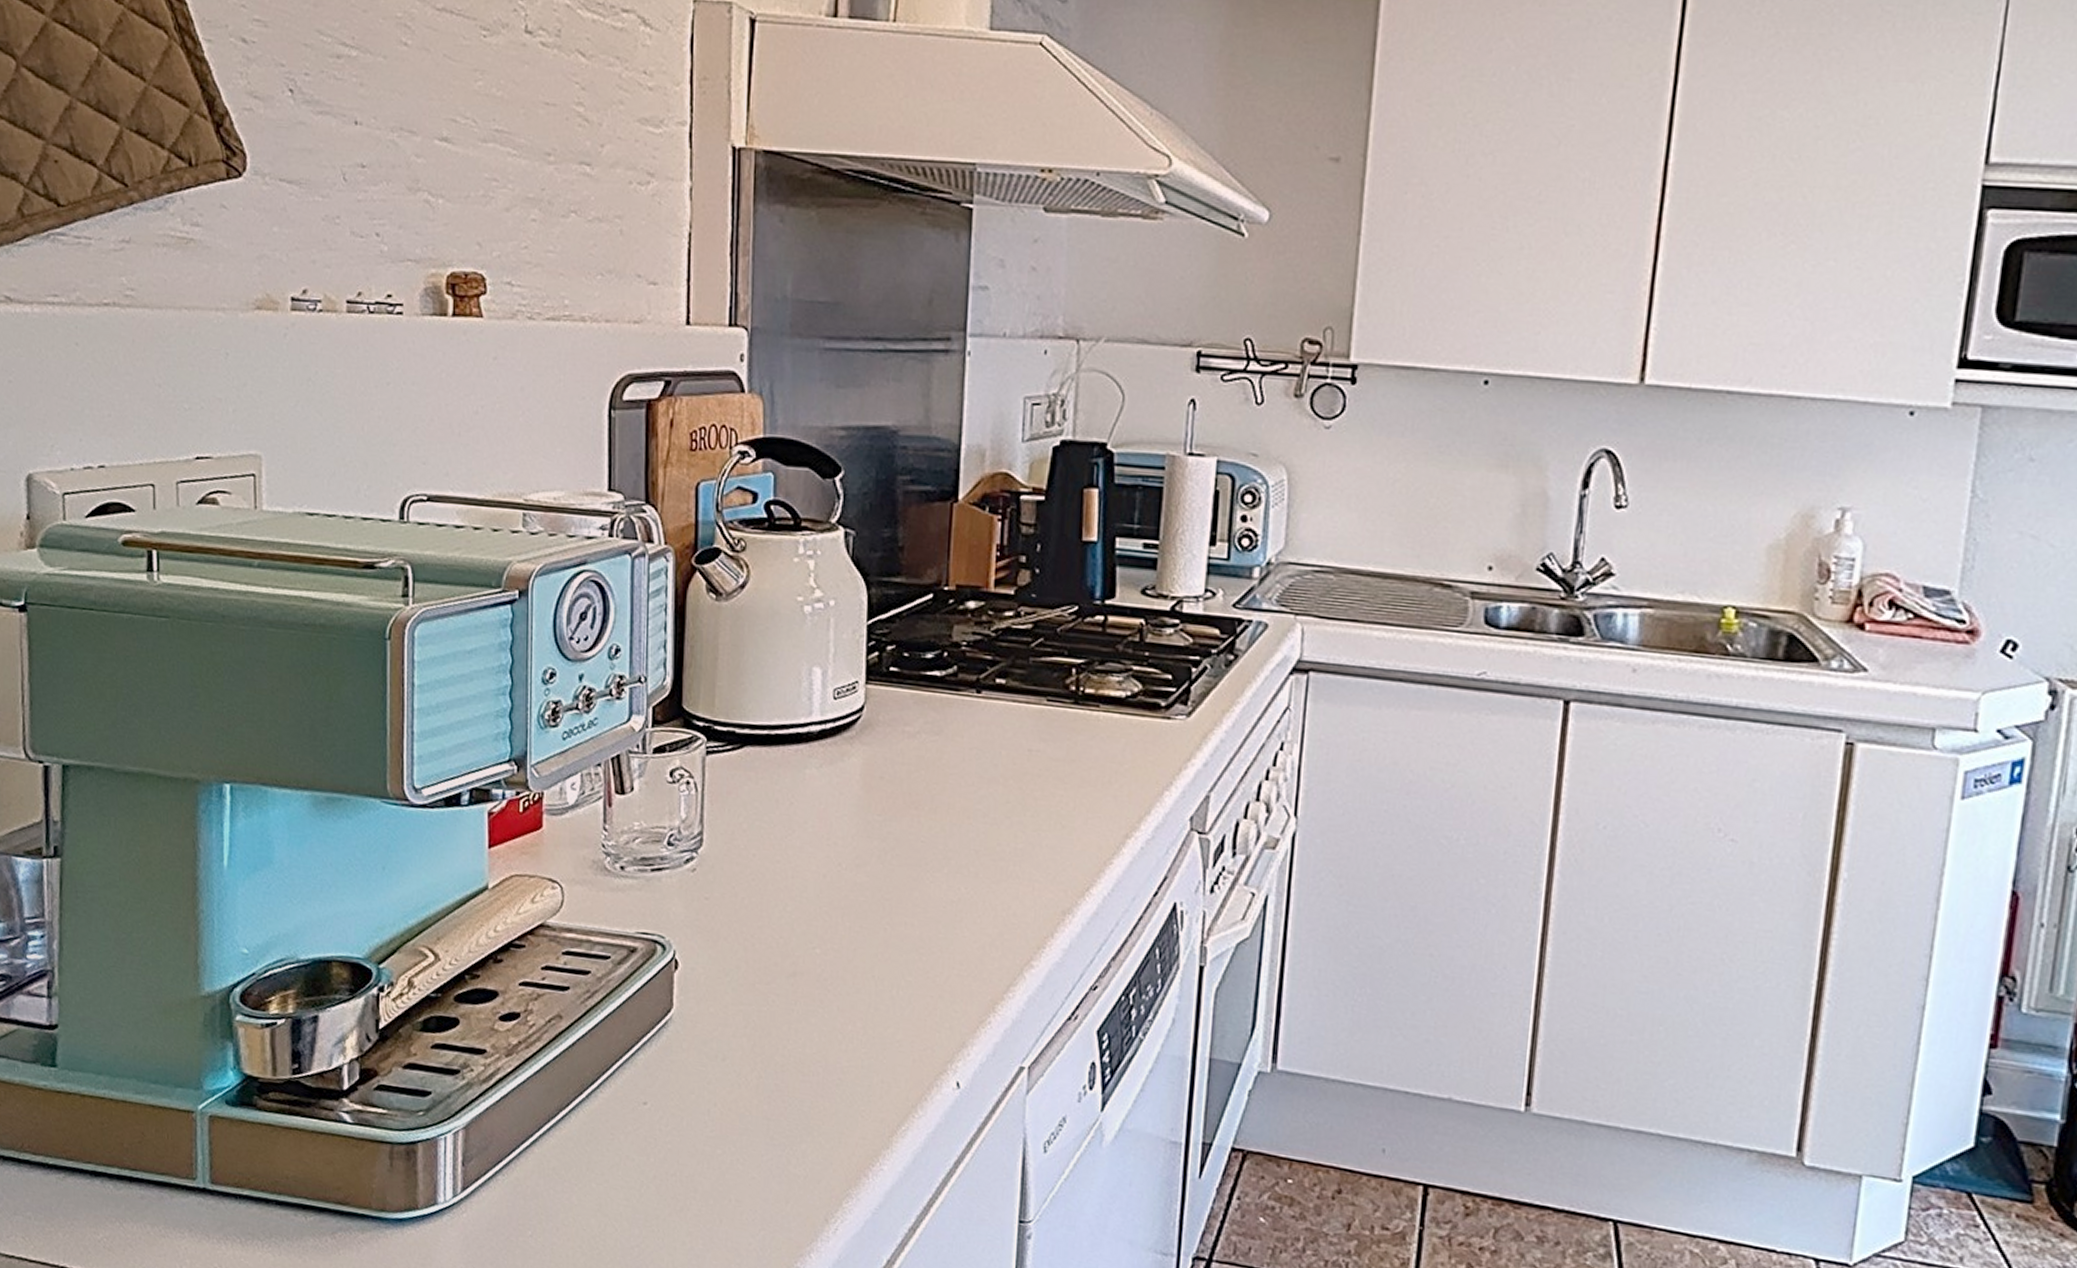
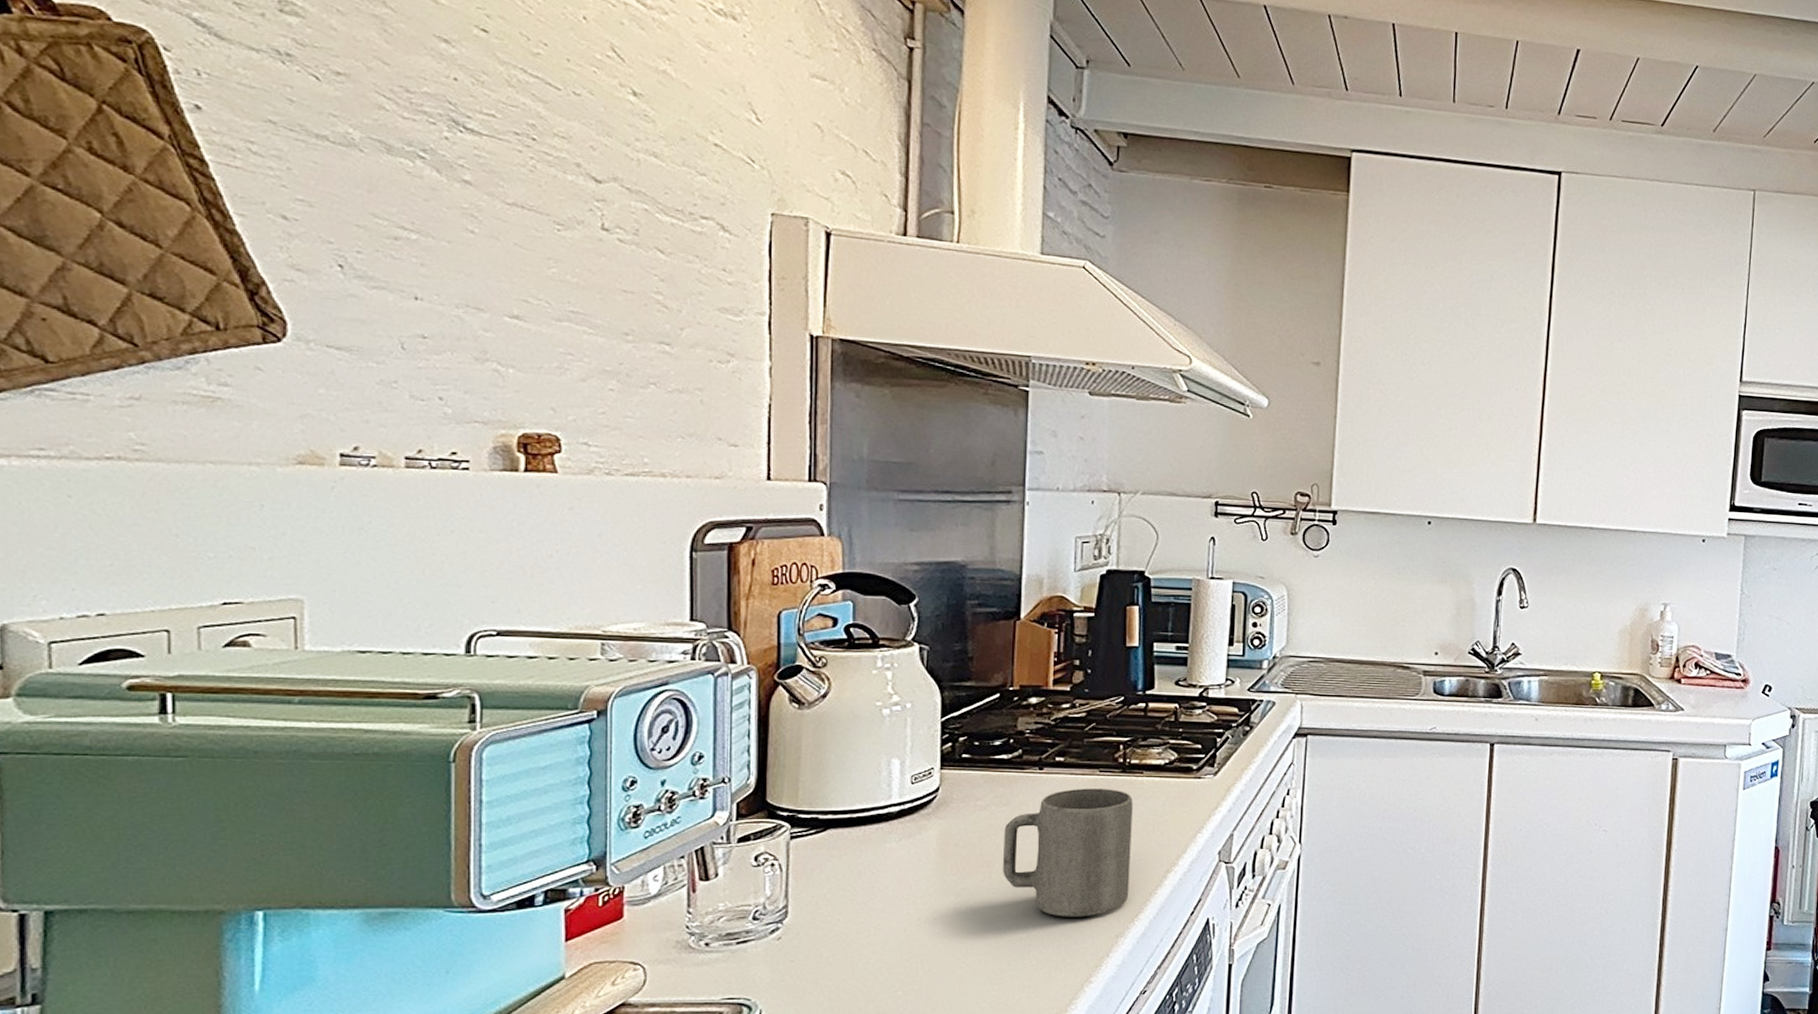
mug: none [933,719,1087,884] -> present [1003,788,1133,917]

